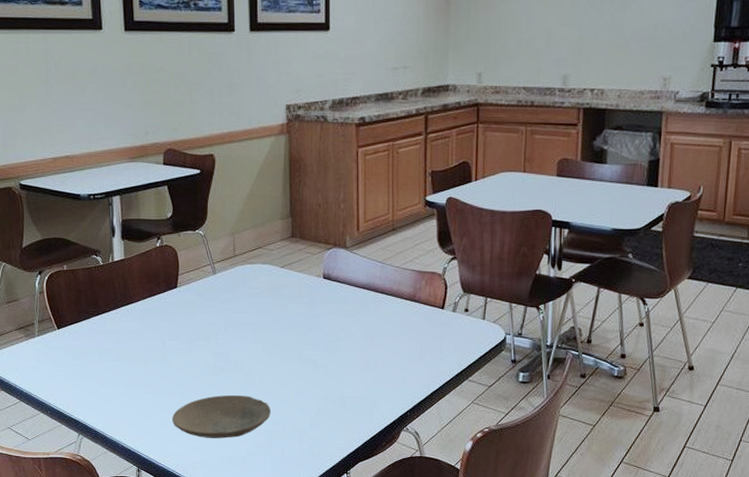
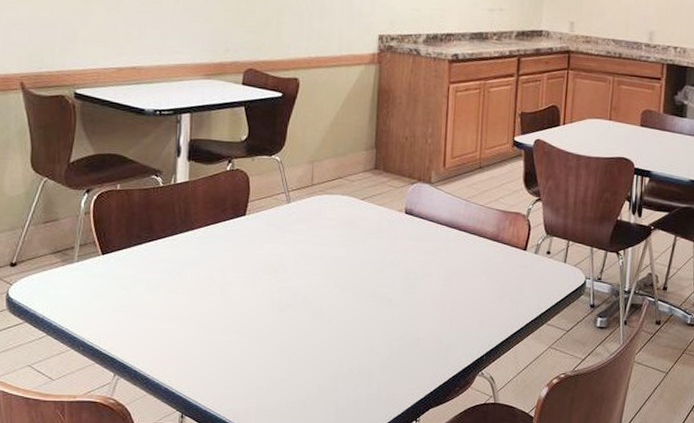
plate: present [172,395,271,438] -> none [227,334,339,381]

